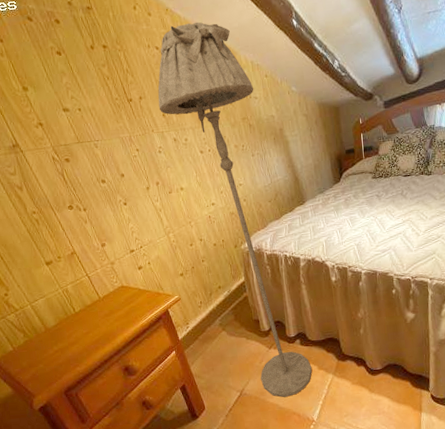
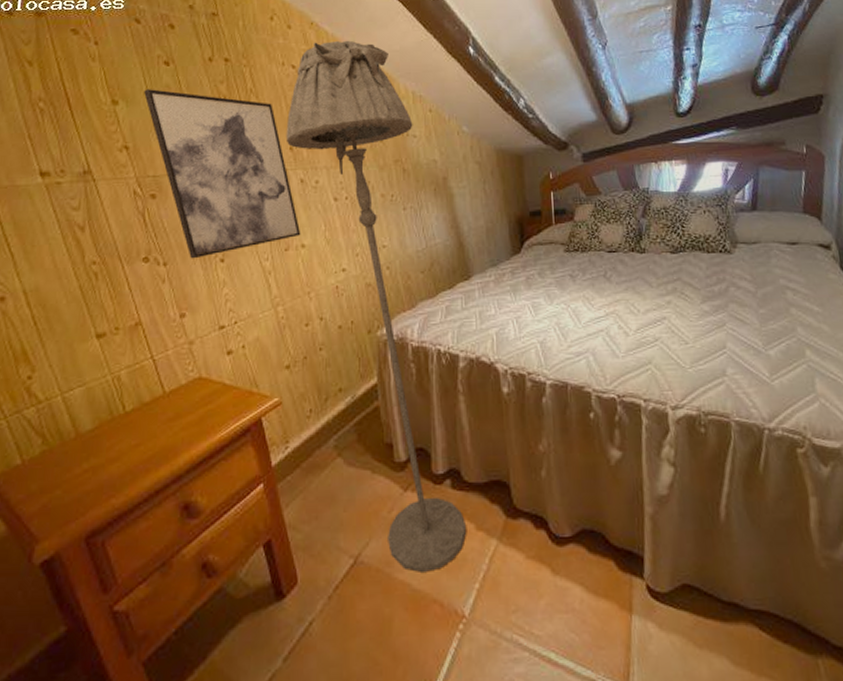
wall art: none [46,75,179,205] -> present [144,89,301,259]

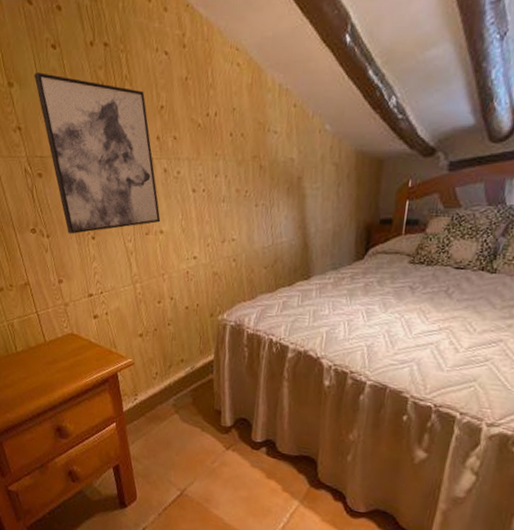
floor lamp: present [285,40,466,572] -> none [153,25,276,514]

